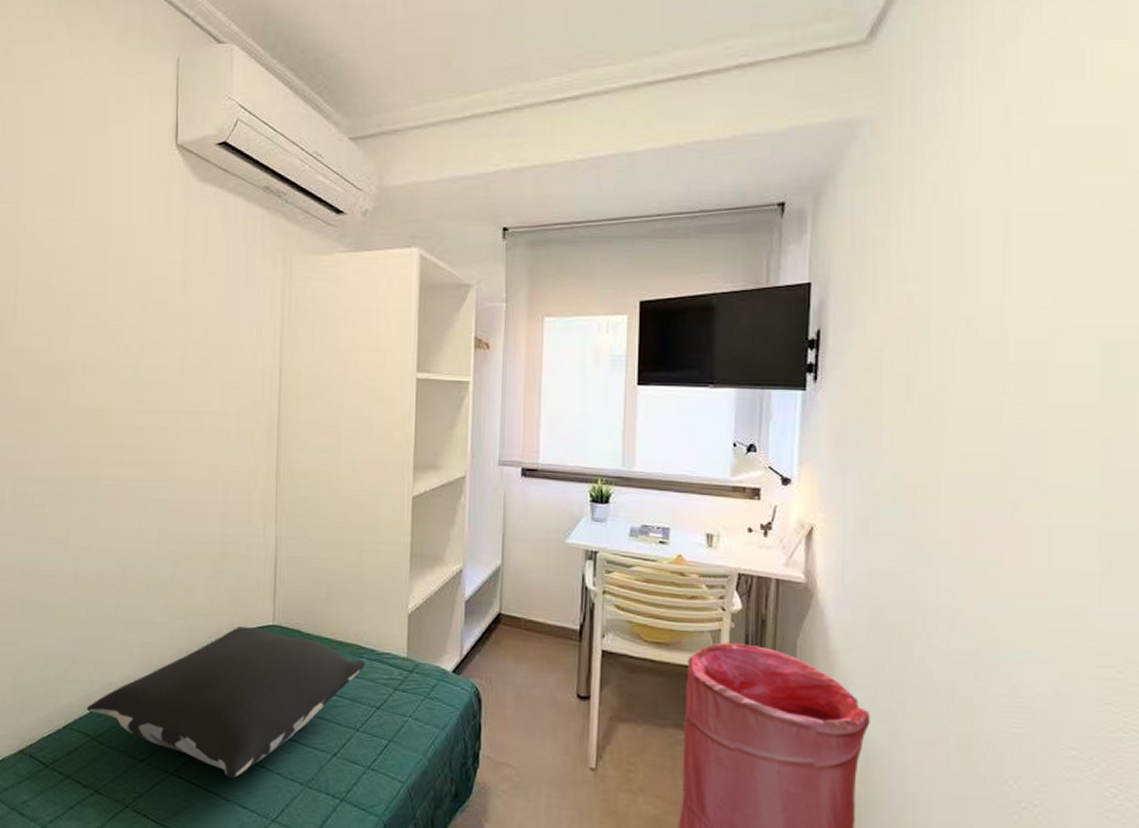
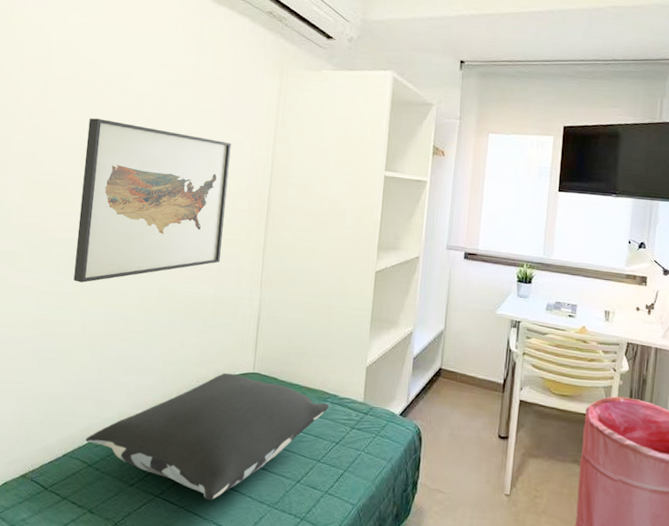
wall art: none [61,331,231,525] -> present [73,118,231,283]

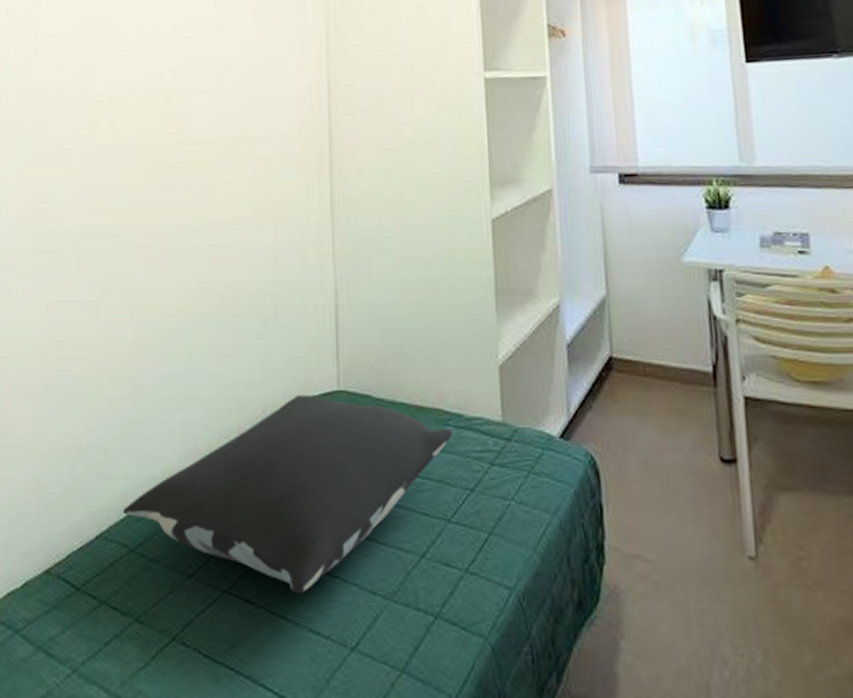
wall art: present [73,118,231,283] -> none [89,59,274,284]

